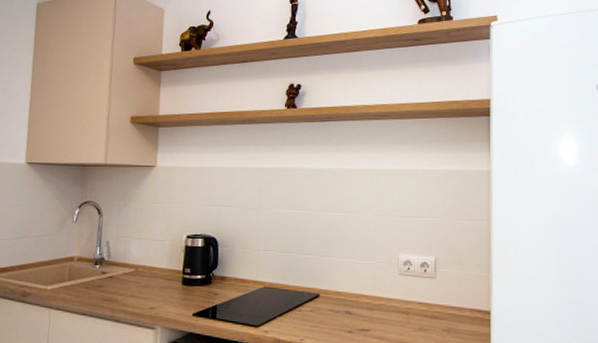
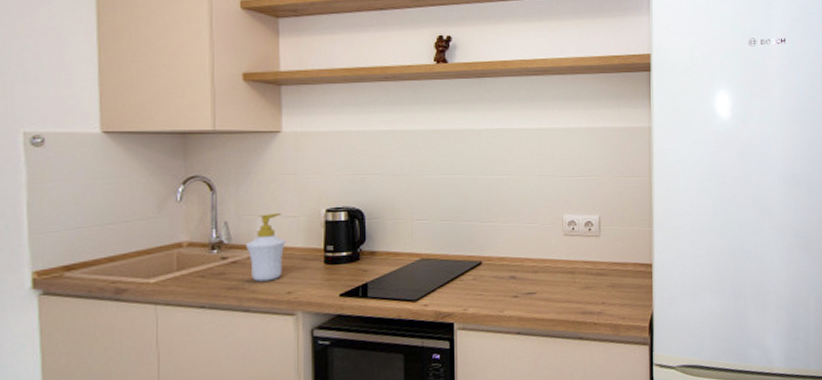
soap bottle: none [120,236,153,296] -> present [245,212,286,282]

